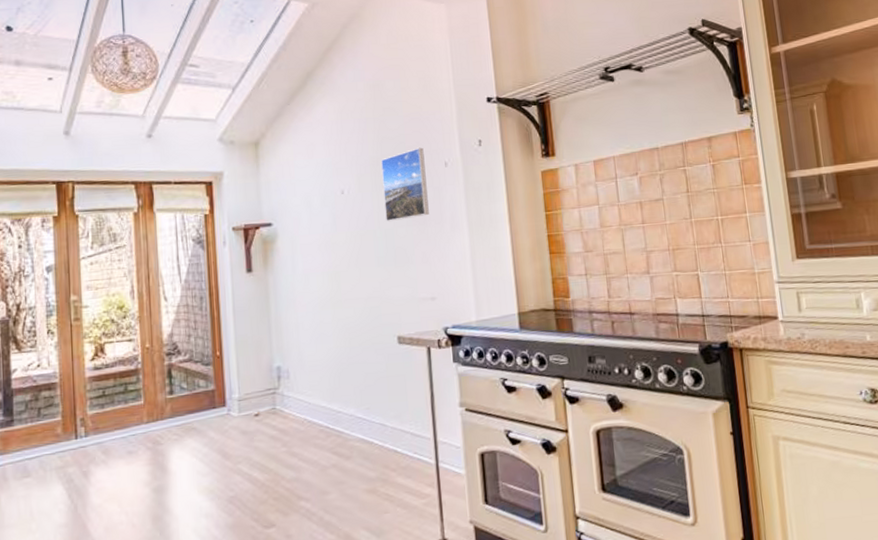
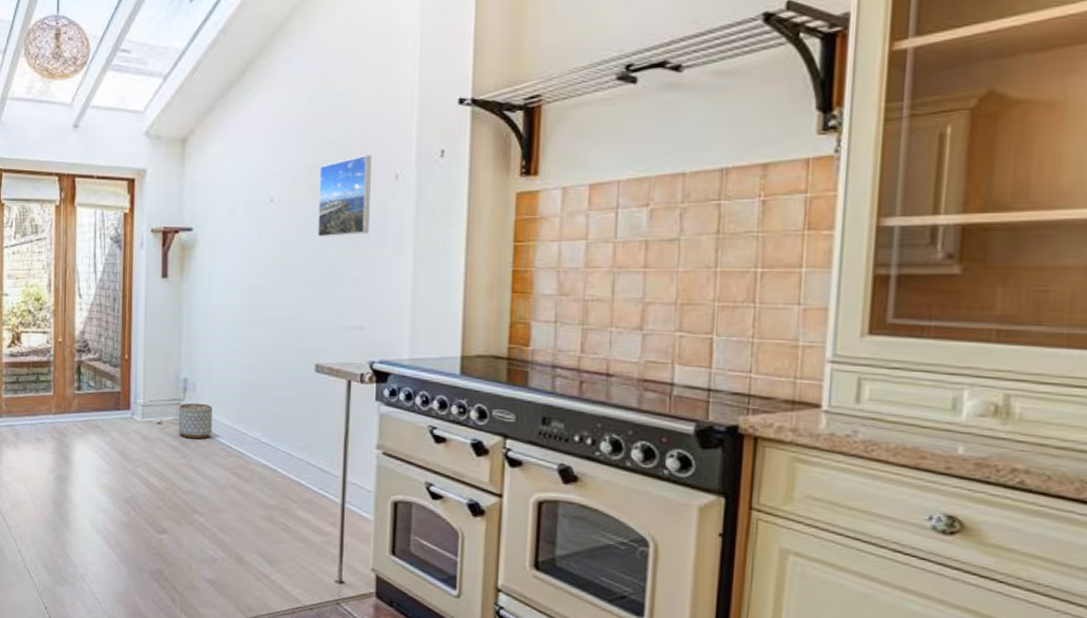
planter: none [275,388,309,426] -> present [178,402,213,439]

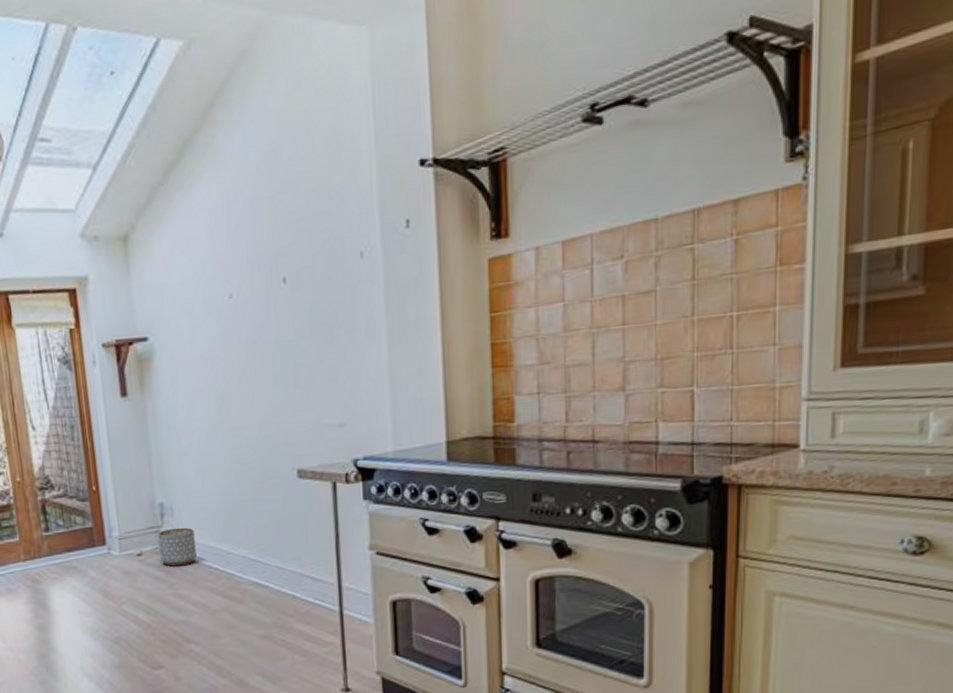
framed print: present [318,155,372,237] -> none [278,233,338,331]

